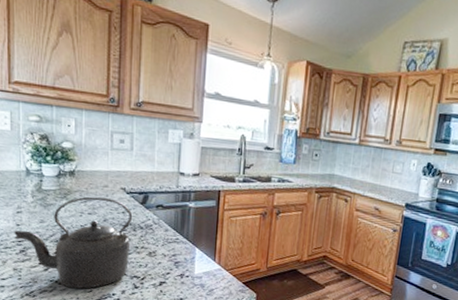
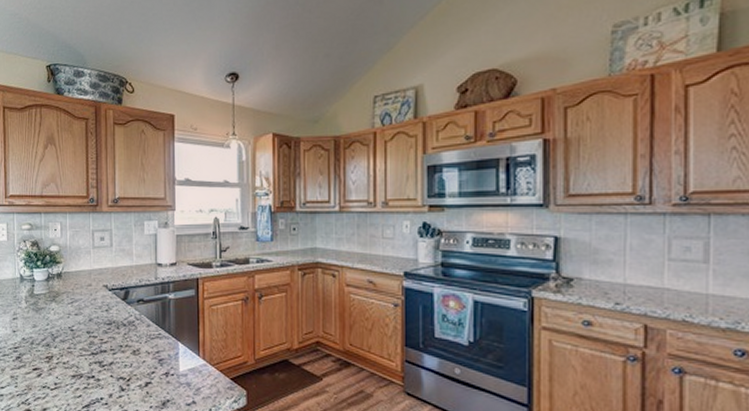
kettle: present [14,196,133,289] -> none [11,297,116,395]

